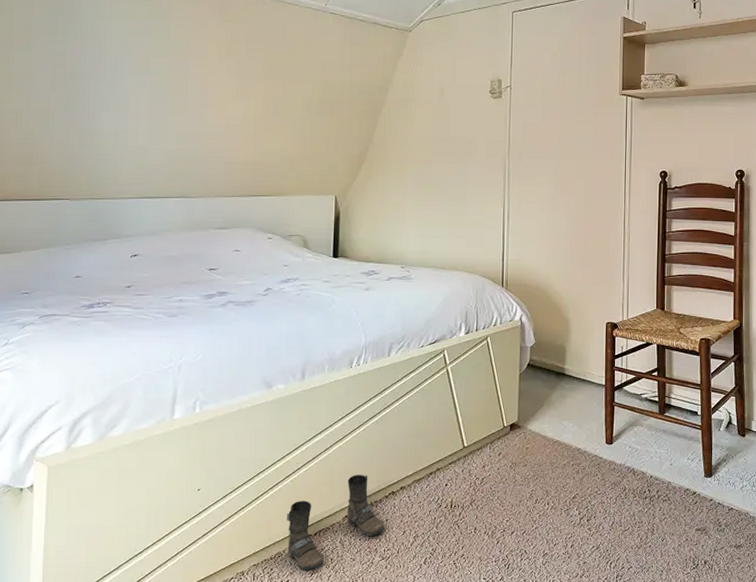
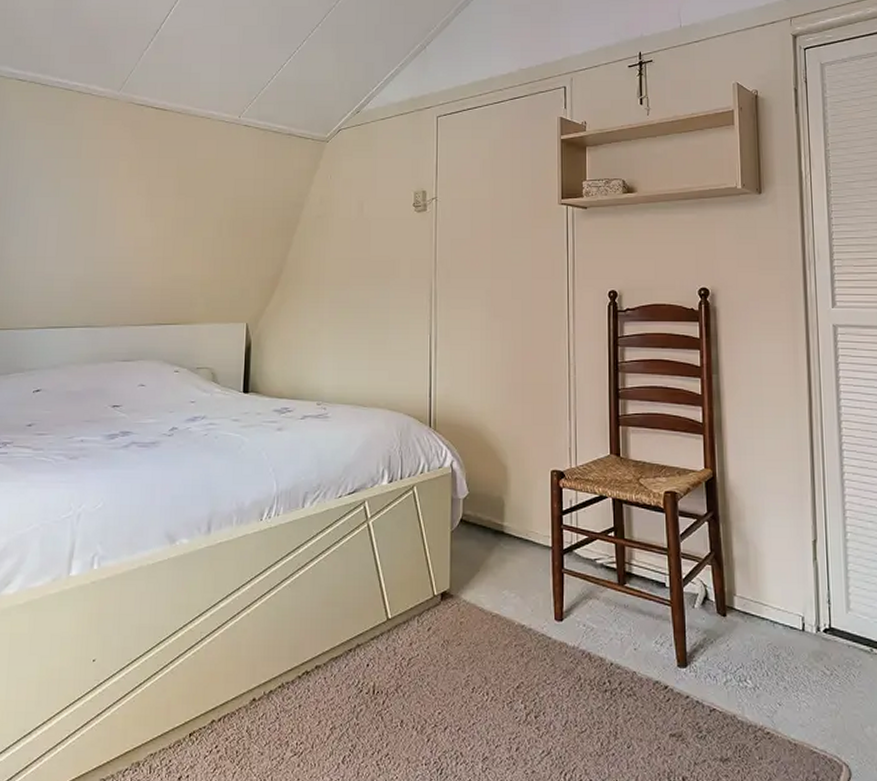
boots: present [286,475,385,572] -> none [187,649,297,766]

